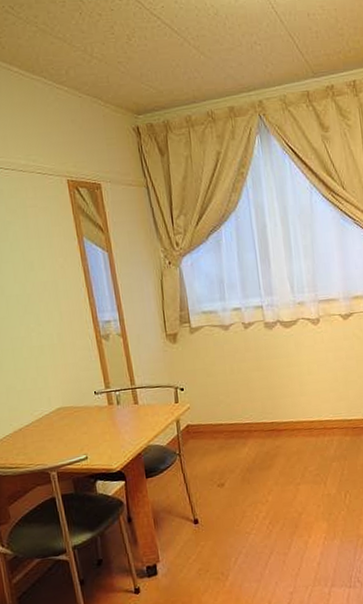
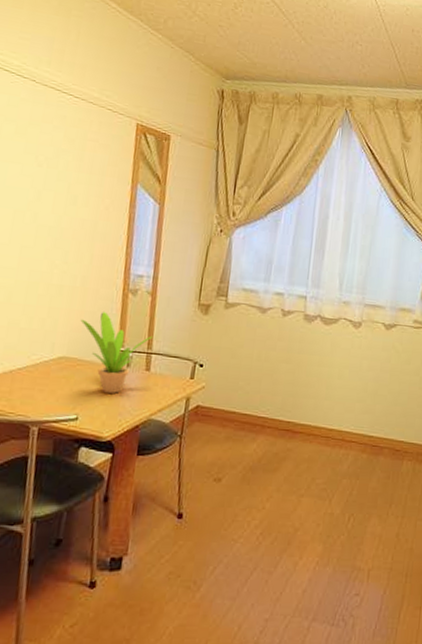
potted plant: none [66,360,134,431] -> present [80,311,153,394]

